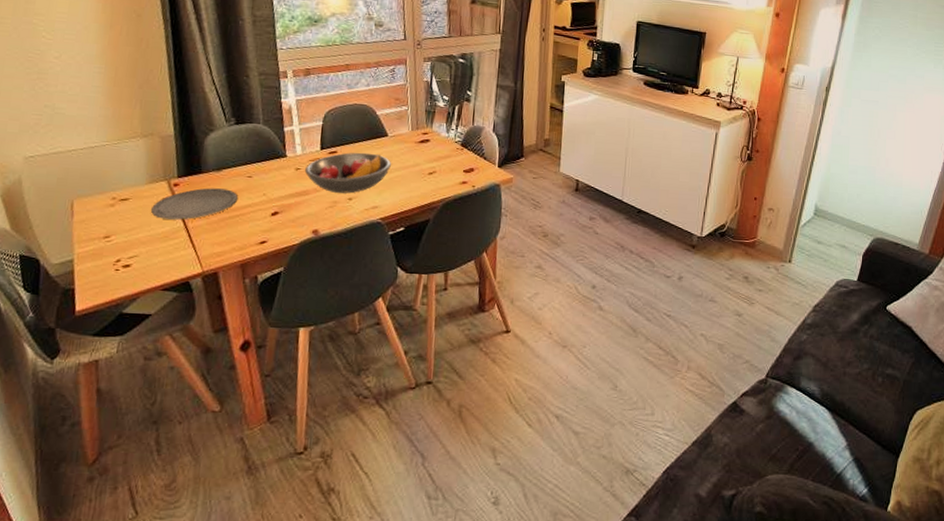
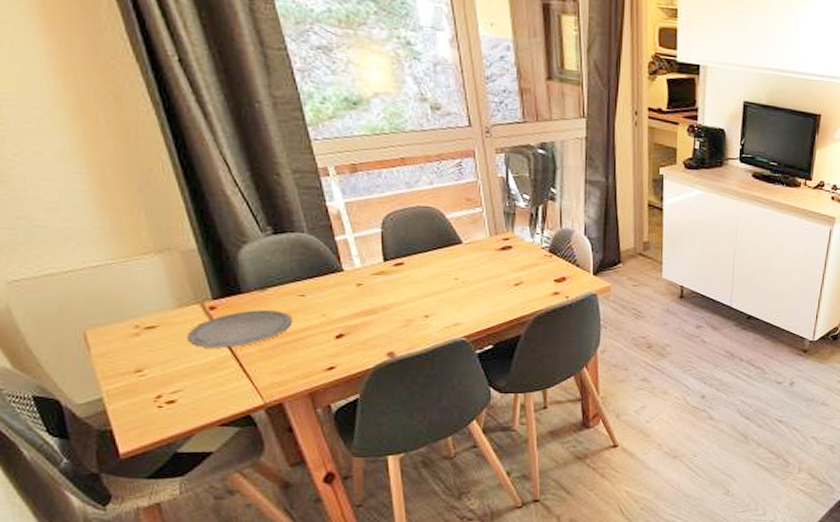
fruit bowl: present [304,152,391,194] -> none [367,263,470,310]

